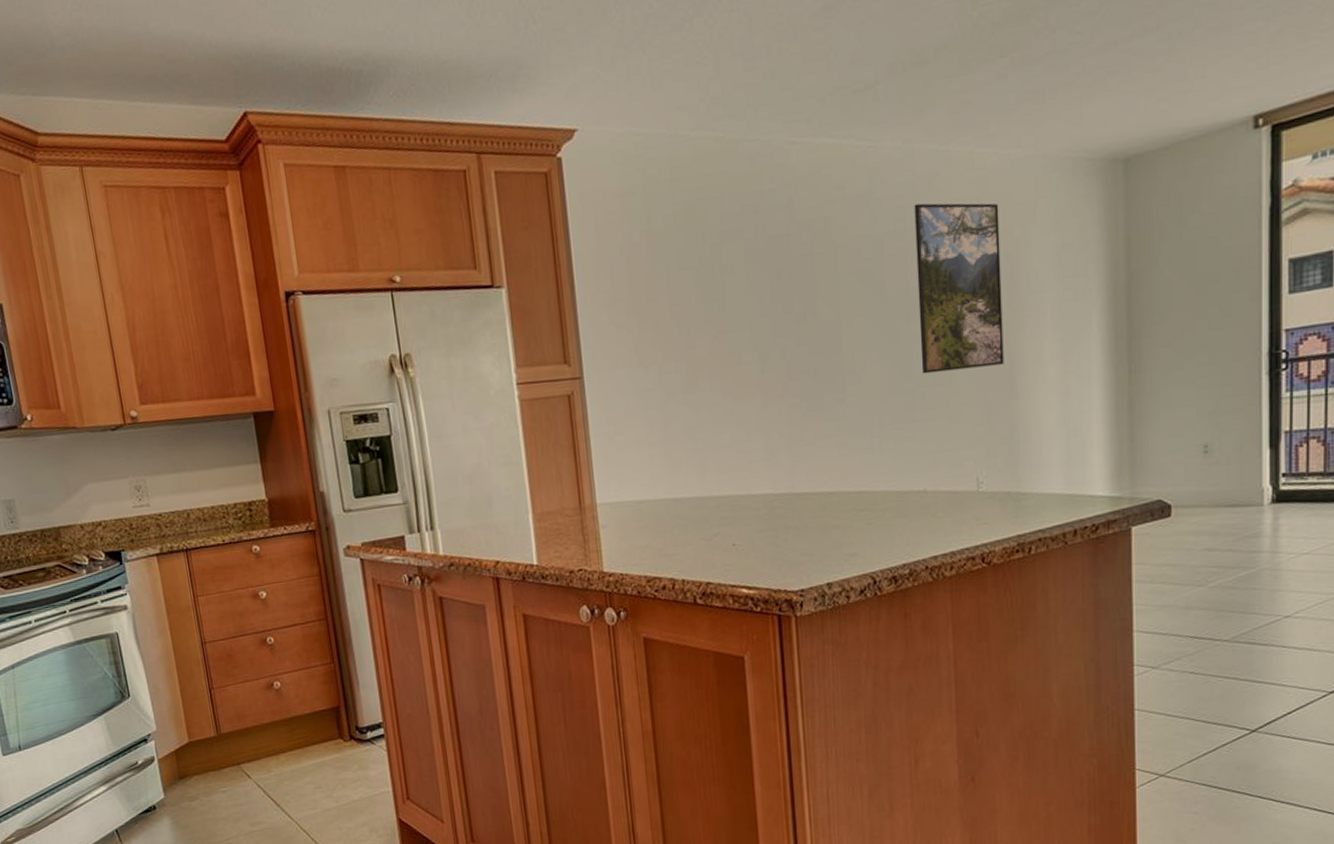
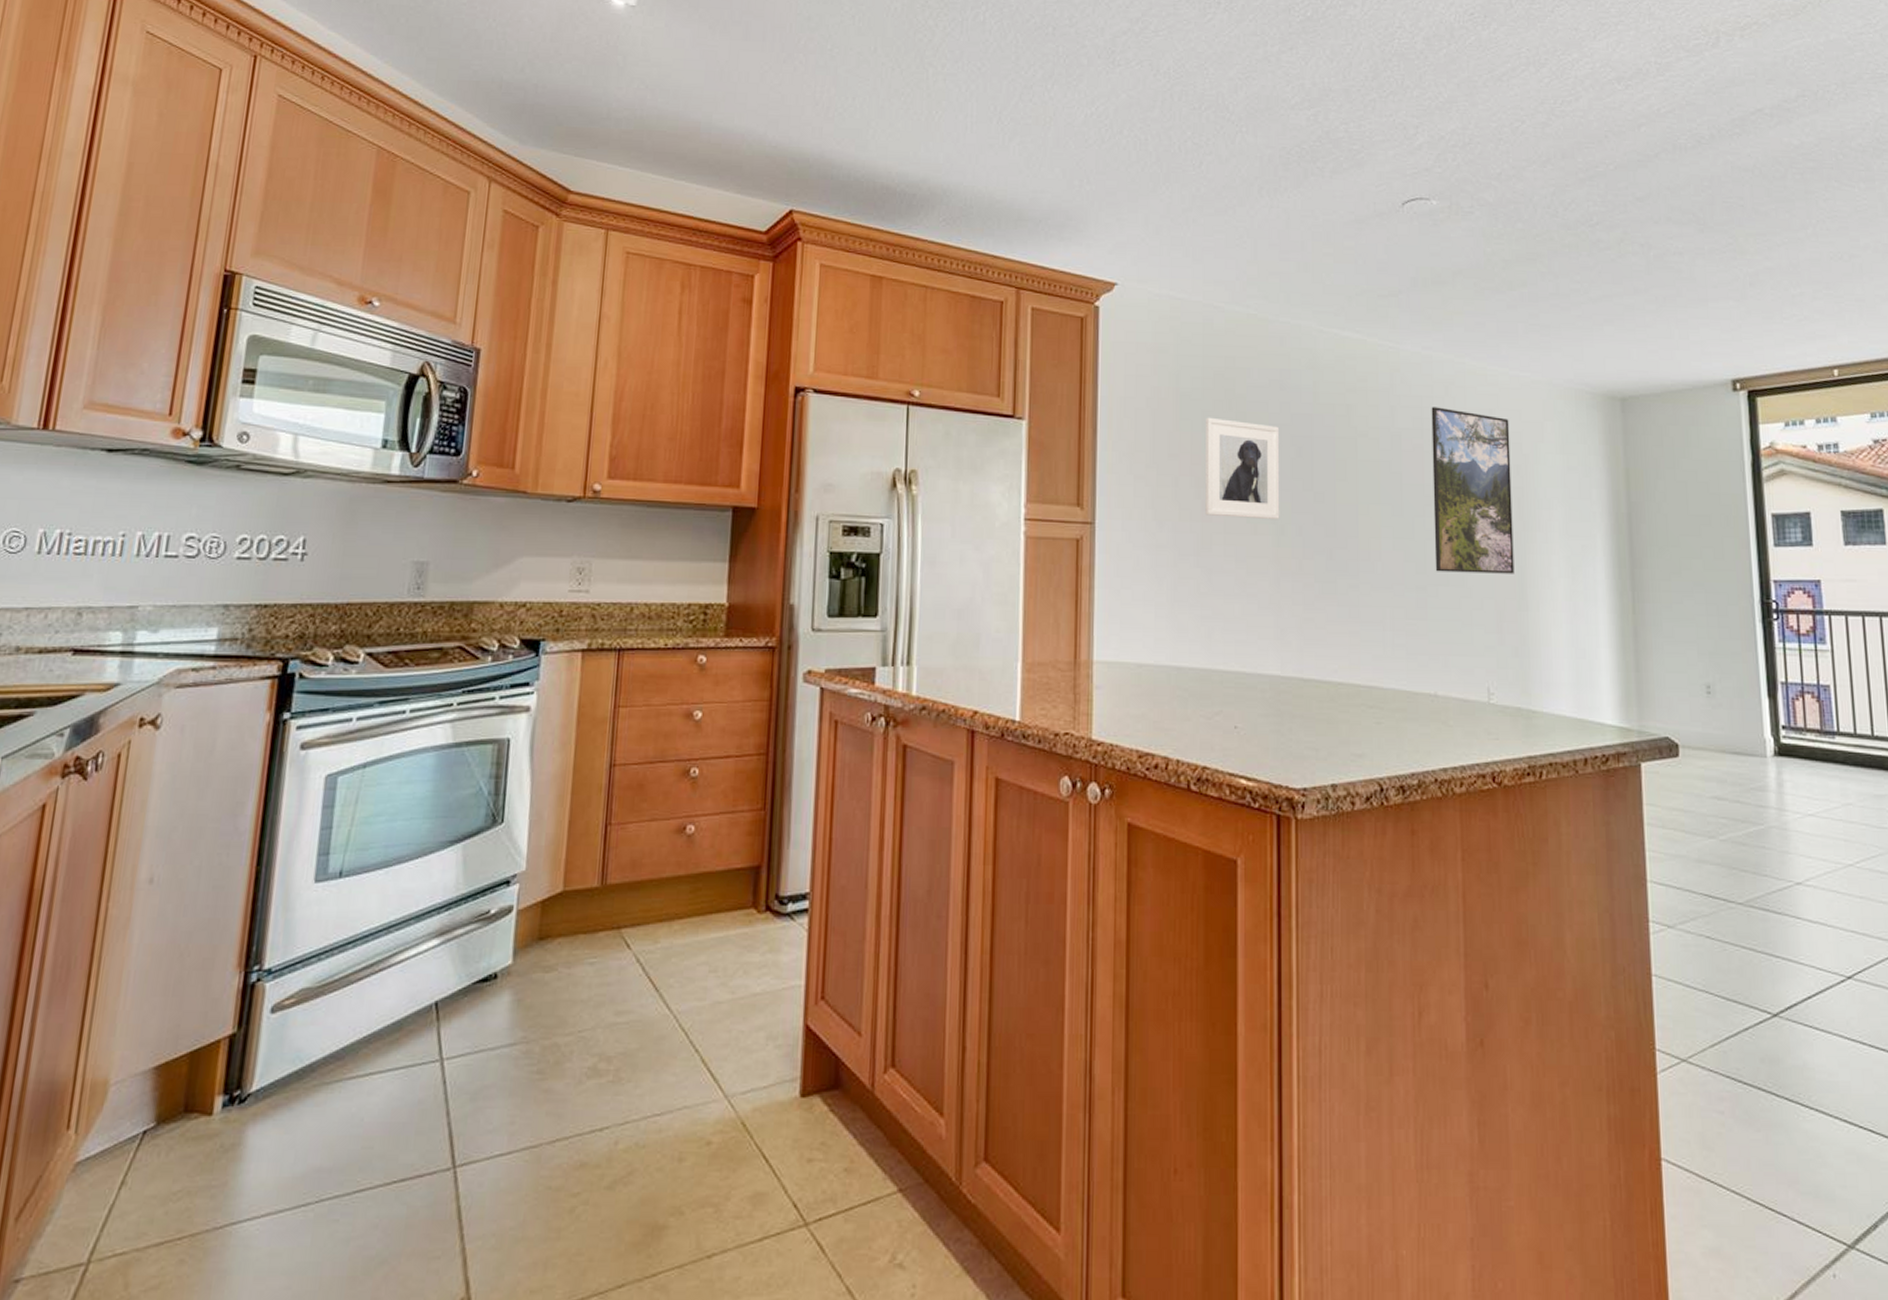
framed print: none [681,252,763,354] -> present [1205,417,1280,520]

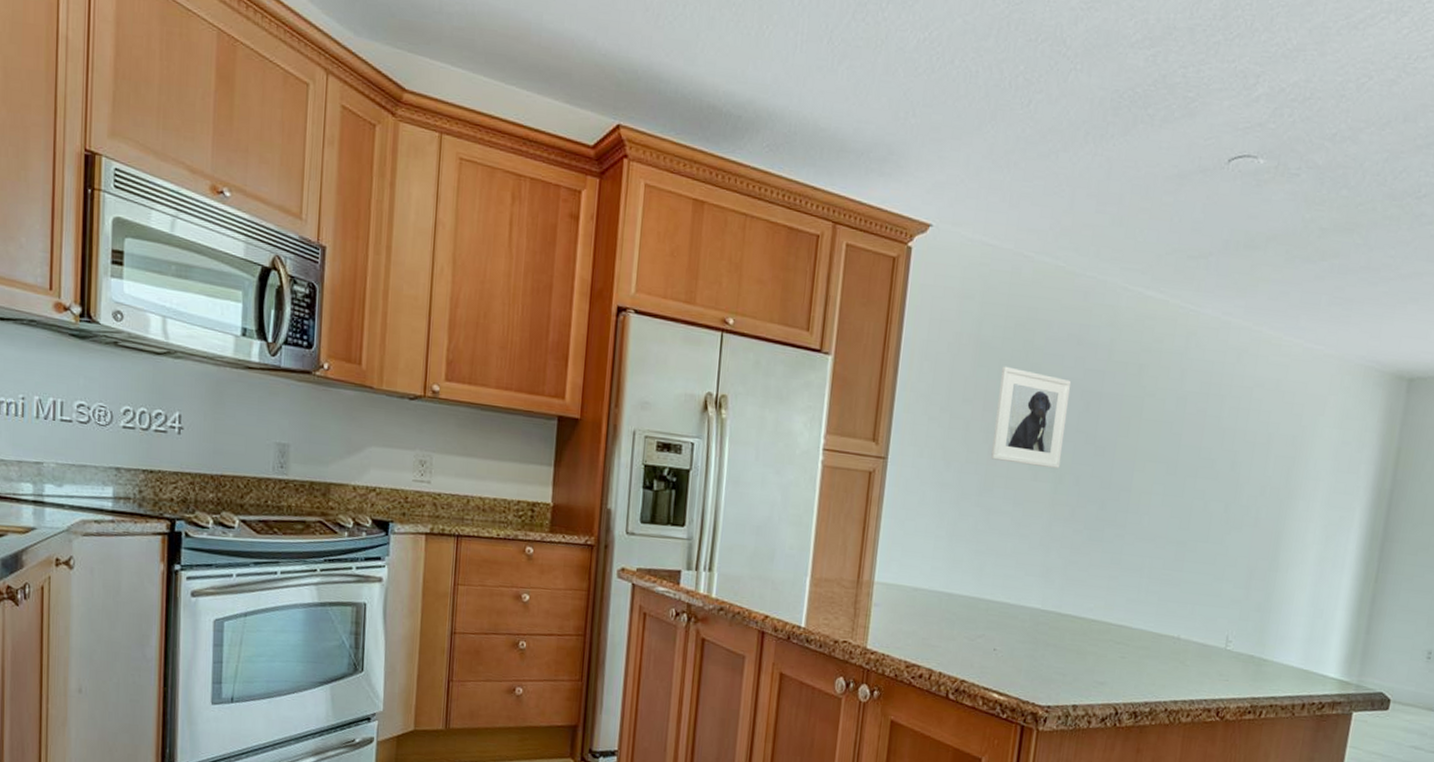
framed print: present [1431,407,1515,574] -> none [1197,372,1295,537]

